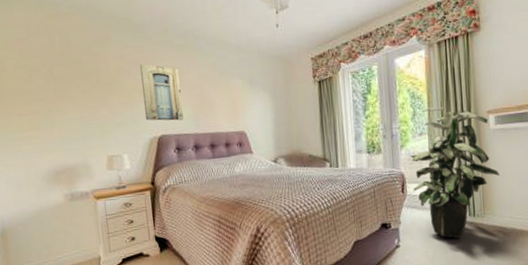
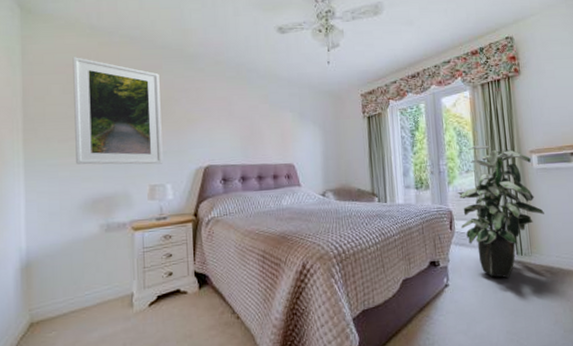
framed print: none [23,30,119,138] -> present [72,57,163,165]
wall art: present [140,64,184,121] -> none [190,94,232,151]

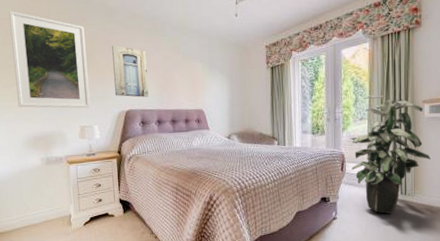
wall art: none [190,94,232,151] -> present [112,45,149,98]

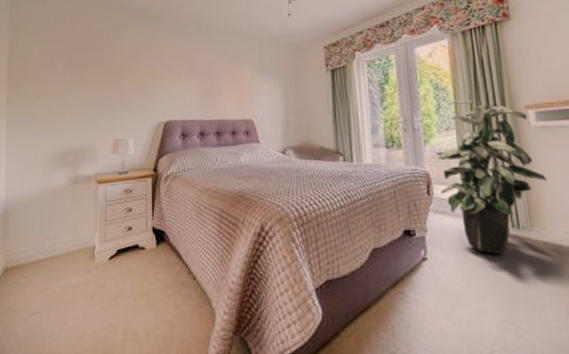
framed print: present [9,11,91,108] -> none [50,19,127,120]
wall art: present [112,45,149,98] -> none [153,51,191,107]

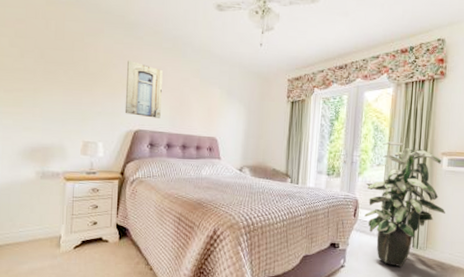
wall art: none [153,51,191,107] -> present [124,61,163,118]

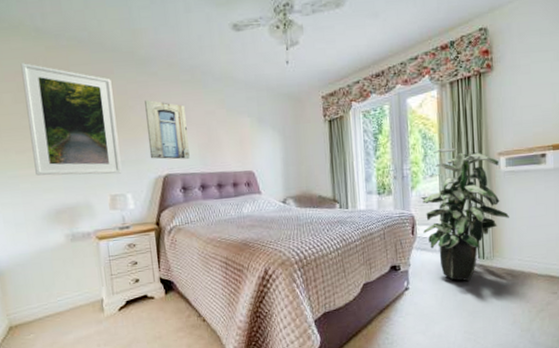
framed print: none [19,12,100,123] -> present [20,63,122,176]

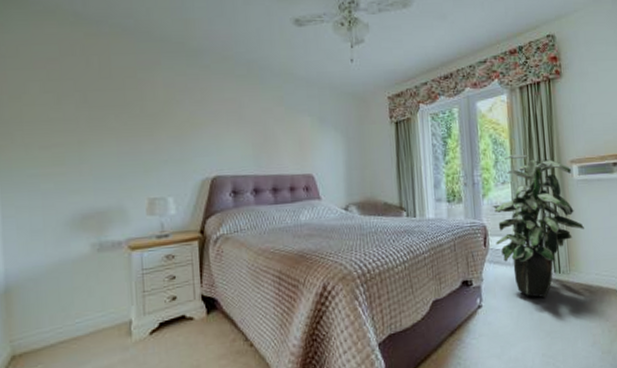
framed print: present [20,63,122,176] -> none [54,49,164,175]
wall art: present [145,100,190,160] -> none [194,95,242,160]

